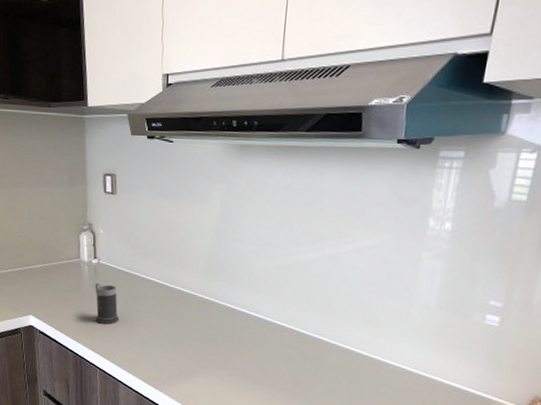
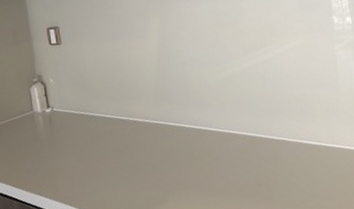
mug: present [95,282,120,324] -> none [51,129,80,171]

